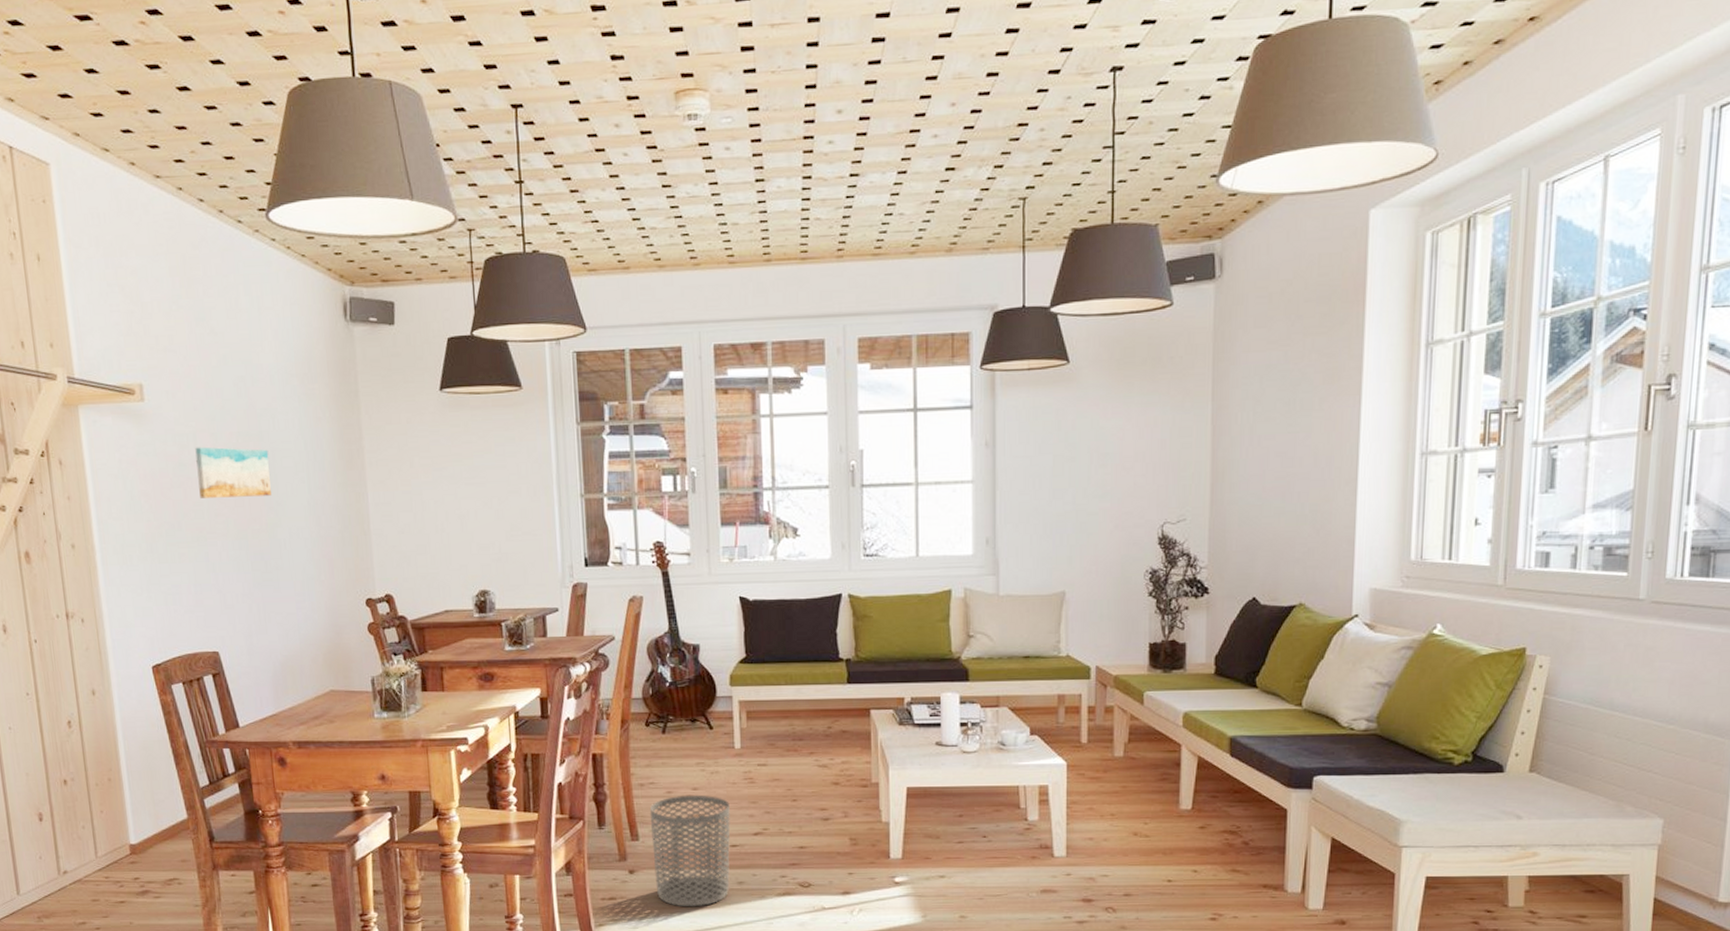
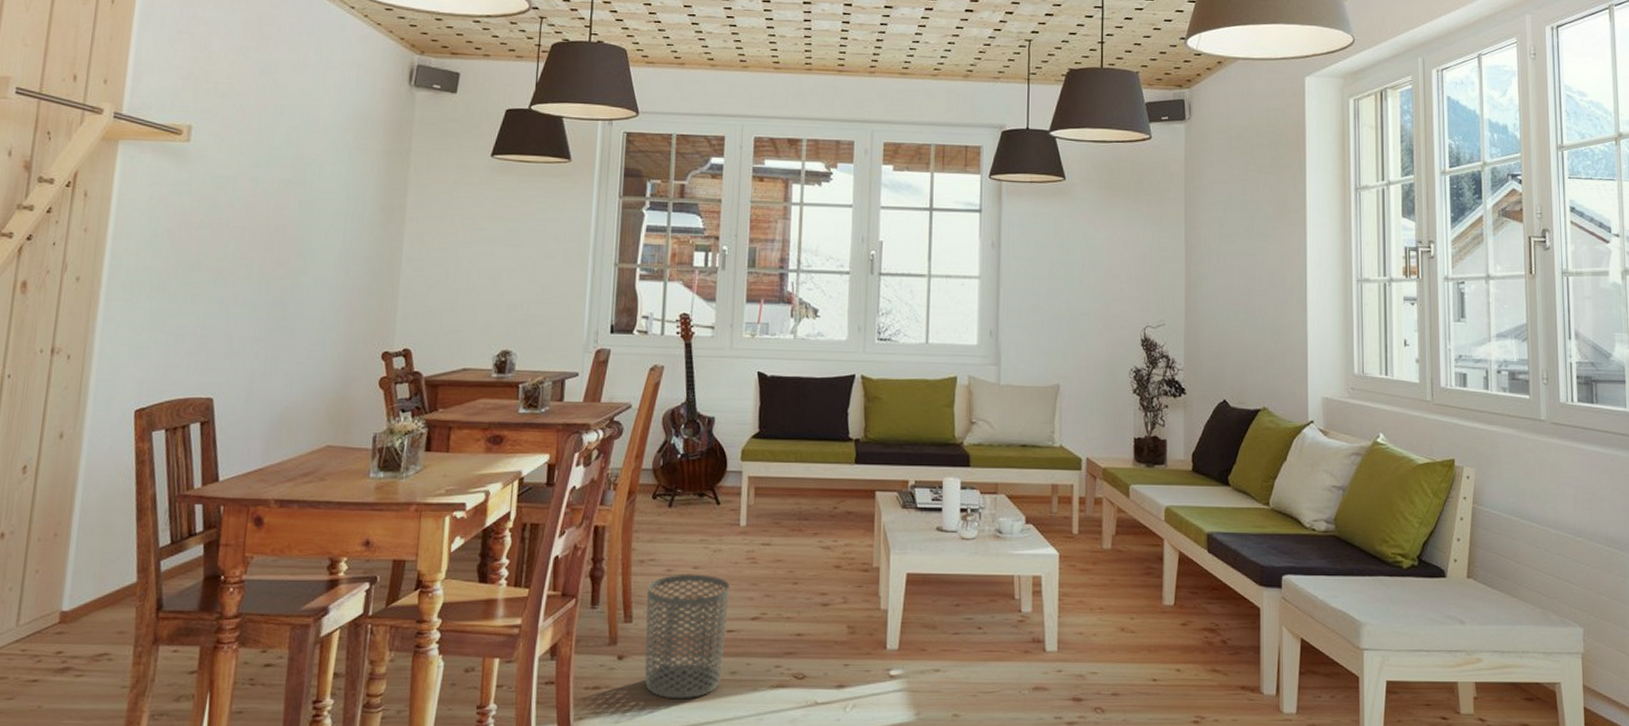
wall art: present [195,447,271,498] -> none [227,190,309,243]

